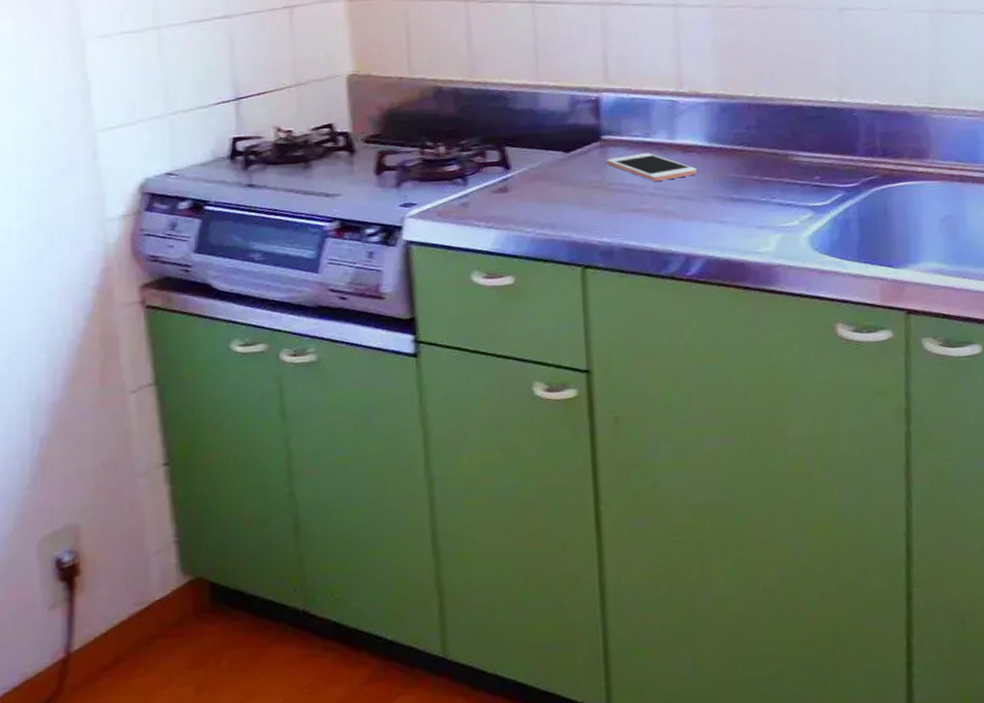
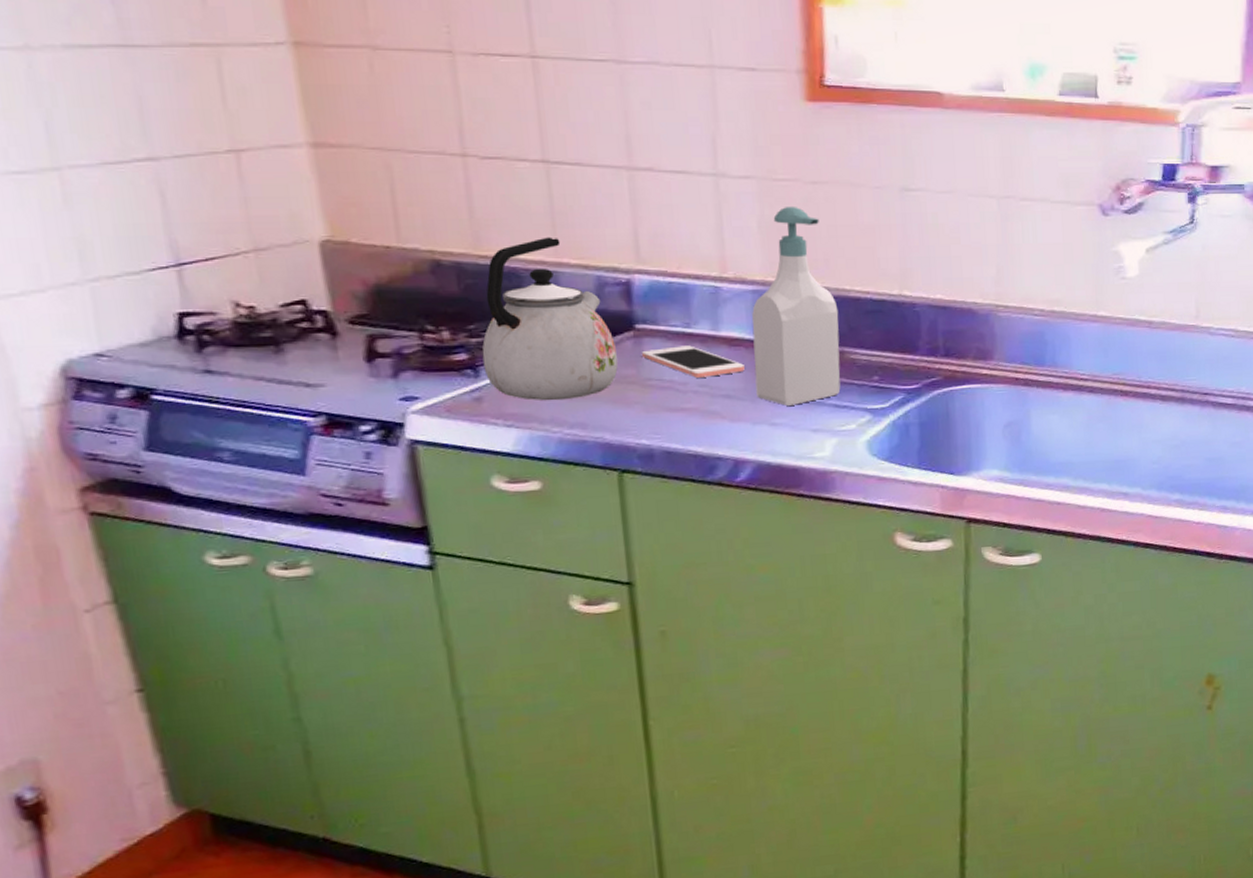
kettle: none [471,64,586,205] -> present [482,237,618,401]
soap bottle: none [704,29,785,205] -> present [751,207,841,406]

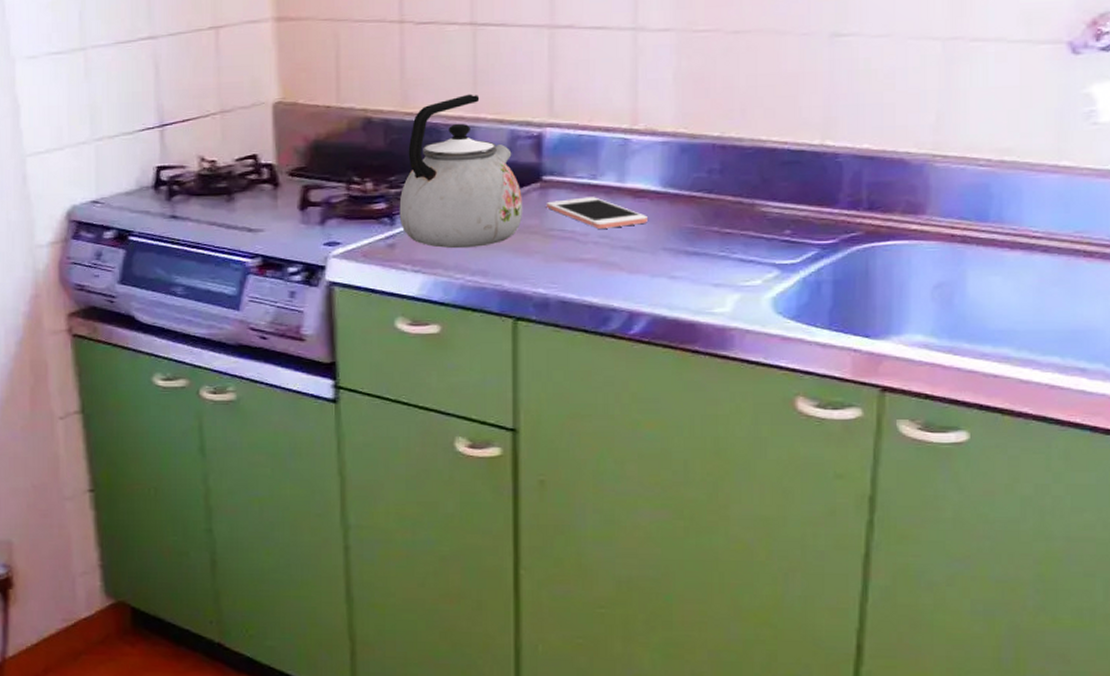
soap bottle: present [751,207,841,406] -> none [658,57,752,259]

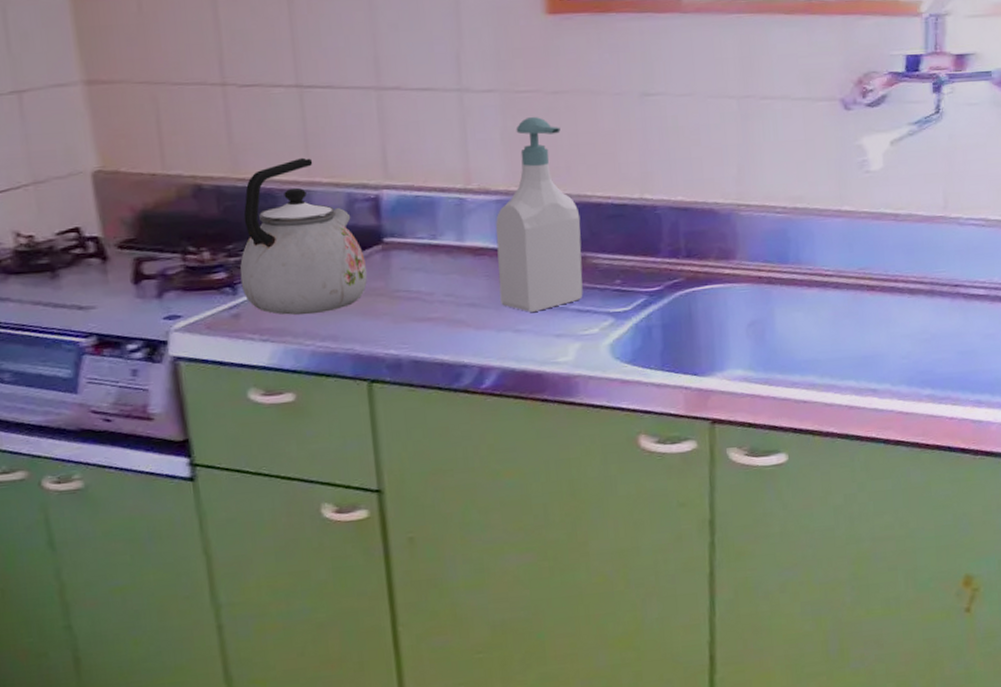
cell phone: present [546,197,648,229] -> none [389,256,489,288]
soap bottle: none [658,57,752,259] -> present [495,117,583,312]

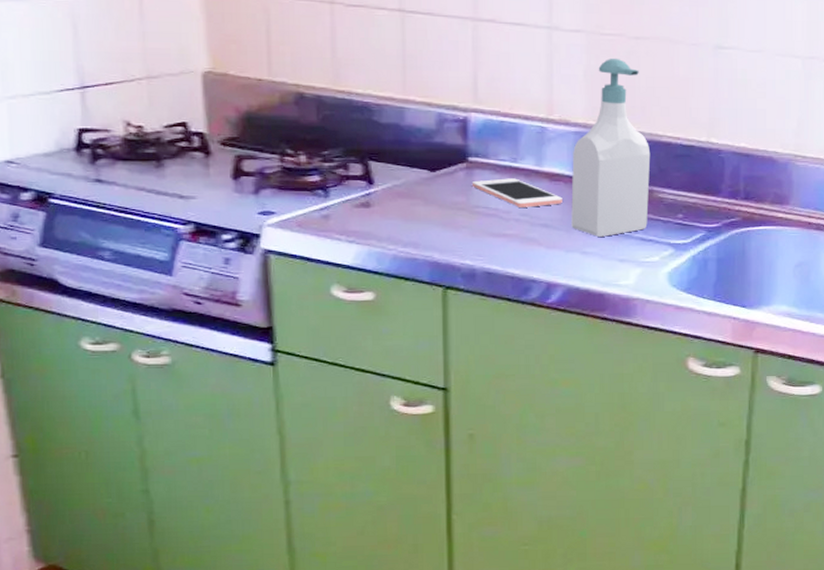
kettle: present [239,157,368,316] -> none [333,76,451,222]
cell phone: none [389,256,489,288] -> present [471,178,562,207]

